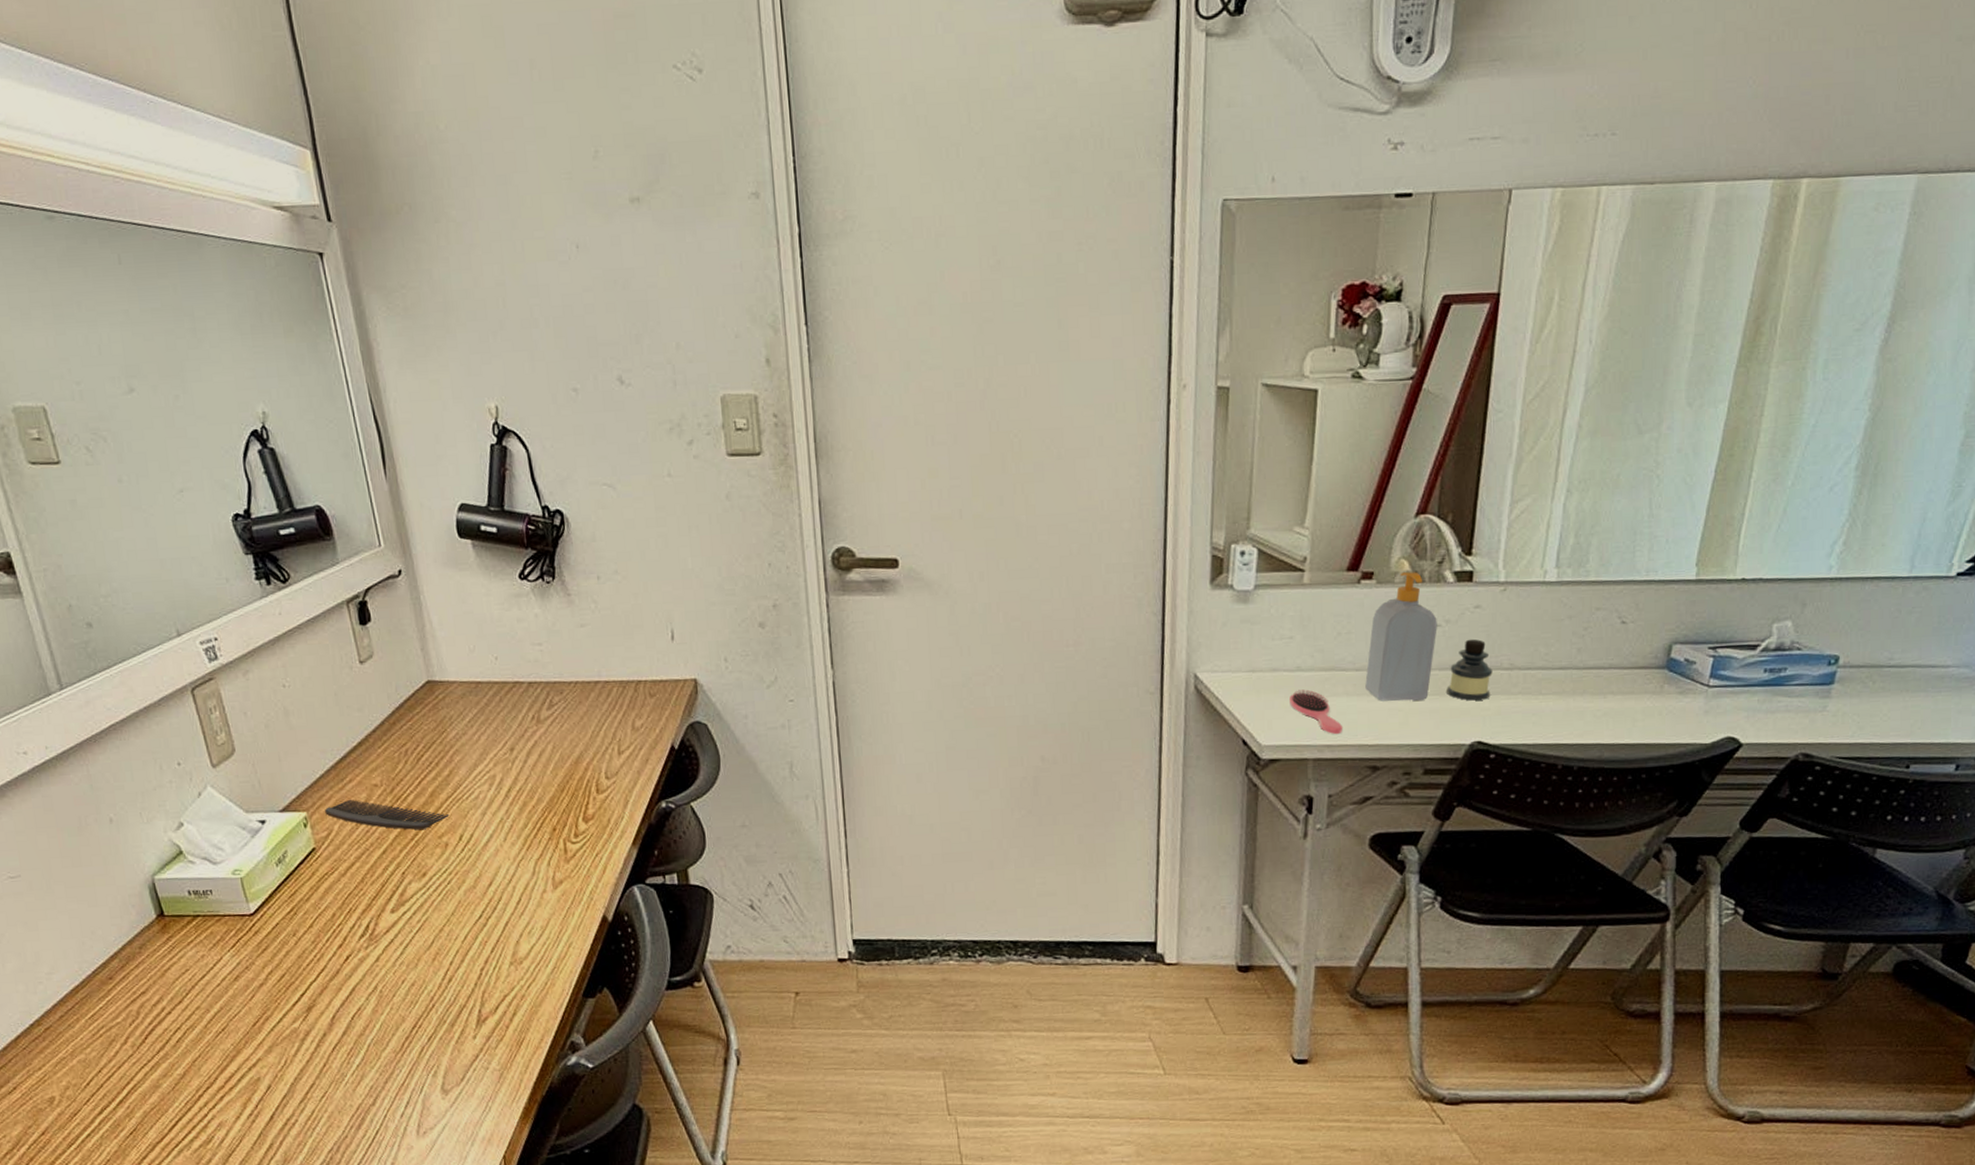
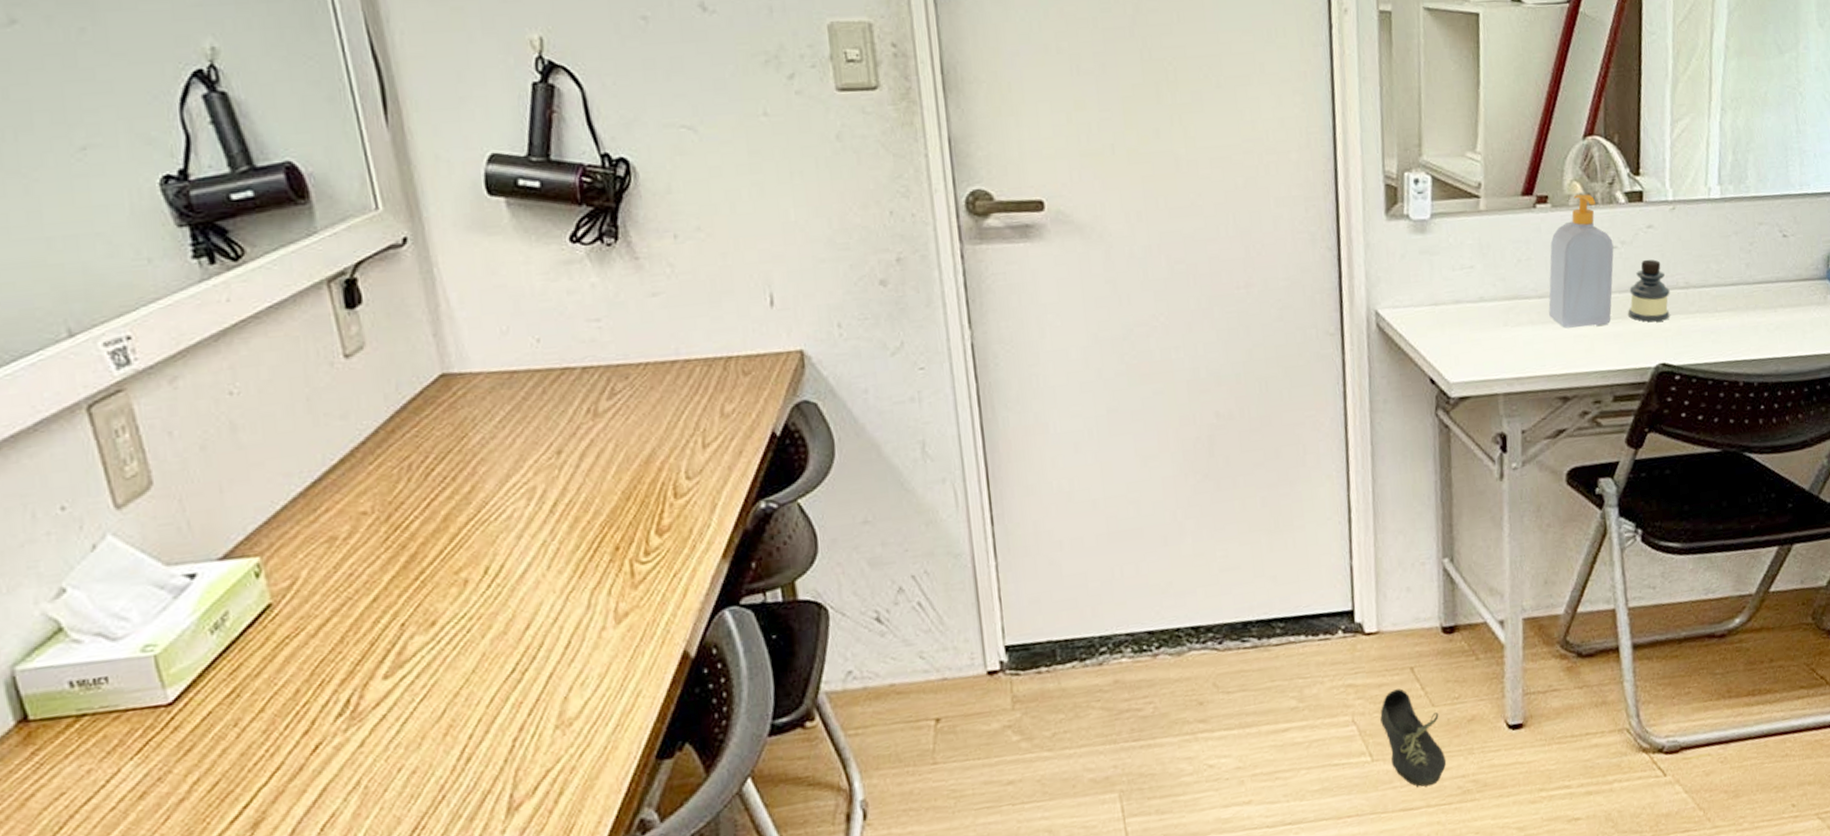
comb: present [325,799,450,830] -> none [288,534,471,568]
shoe: none [1174,1015,1233,1103] -> present [1380,688,1447,788]
hairbrush: present [1288,689,1343,735] -> none [1474,320,1531,367]

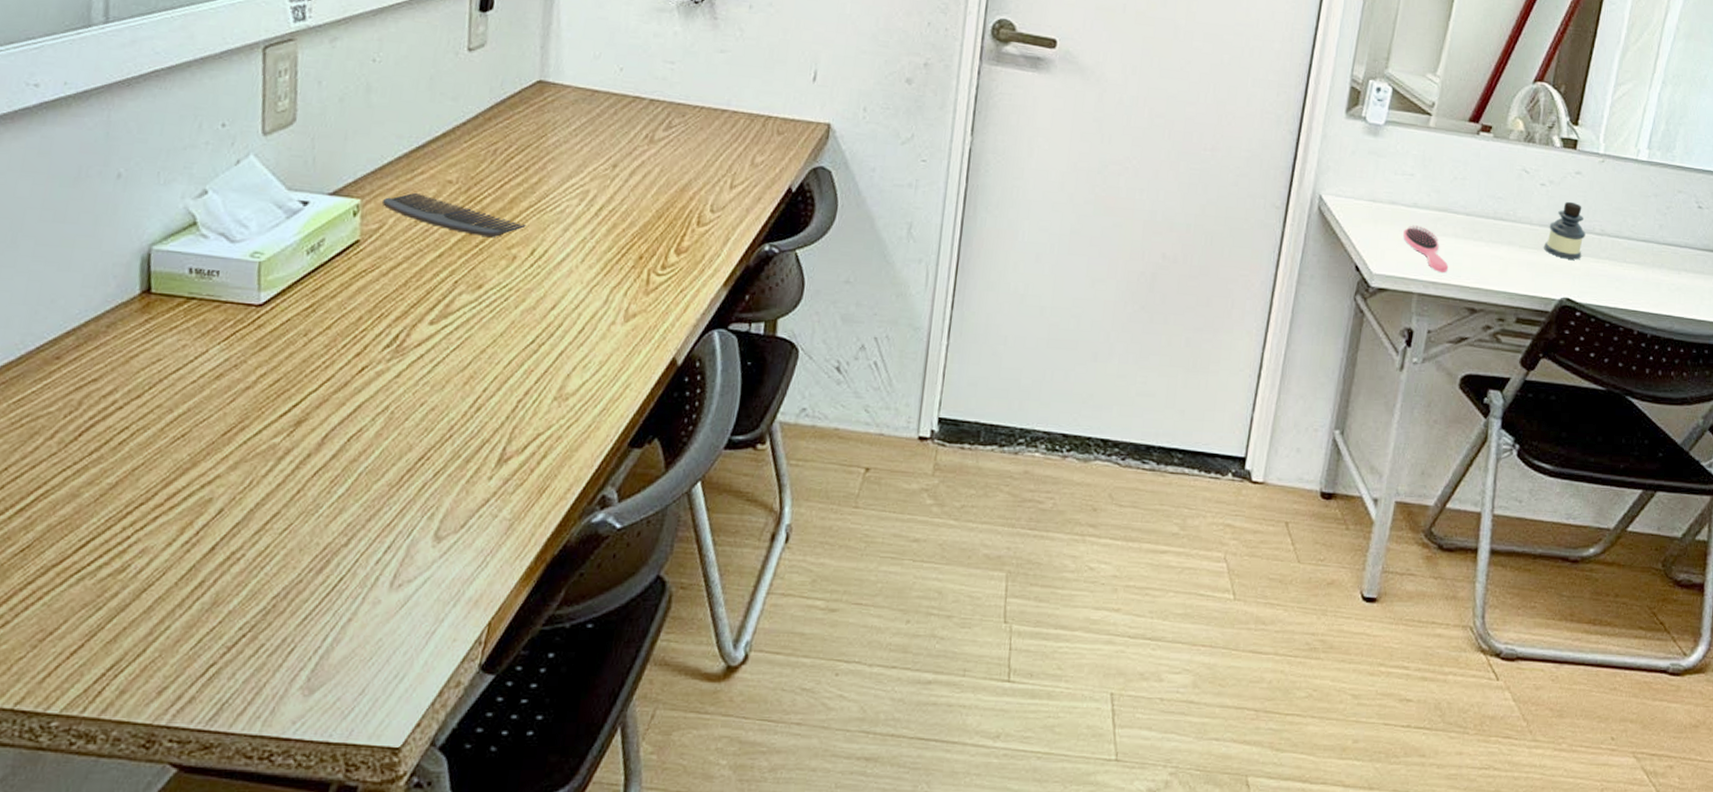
comb: none [288,534,471,568] -> present [382,192,526,237]
shoe: present [1380,688,1447,788] -> none [1249,539,1303,636]
hairbrush: none [1474,320,1531,367] -> present [1402,225,1449,274]
soap bottle: present [1548,194,1614,328] -> none [1473,131,1543,252]

